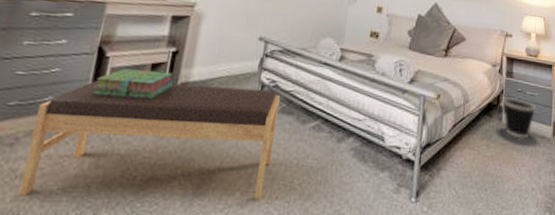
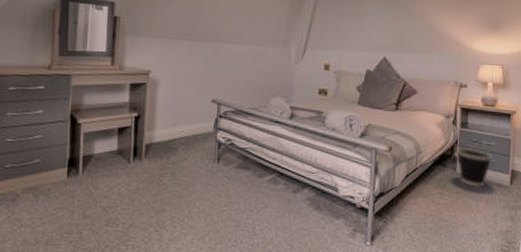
bench: present [18,81,280,199] -> none [26,145,236,243]
stack of books: present [90,68,175,99] -> none [70,133,140,159]

